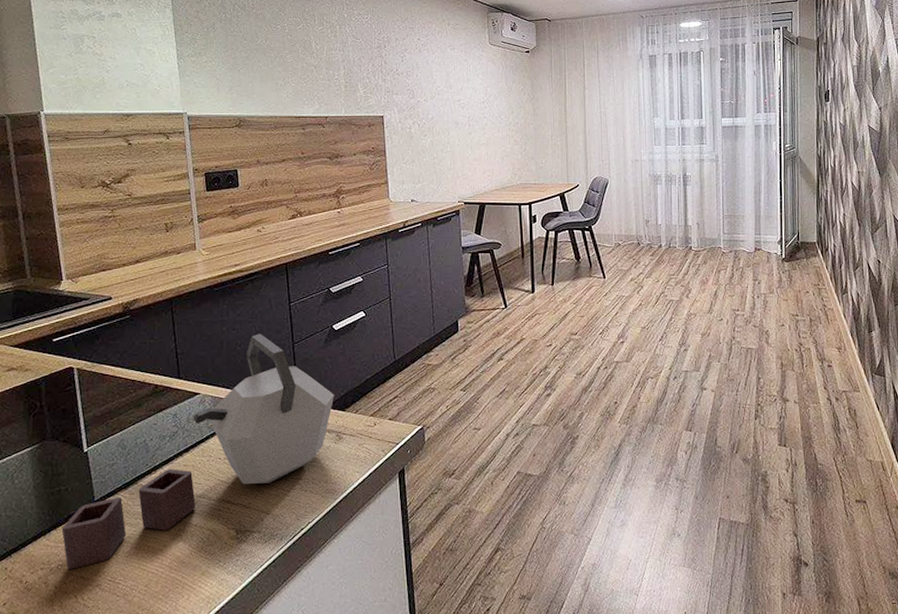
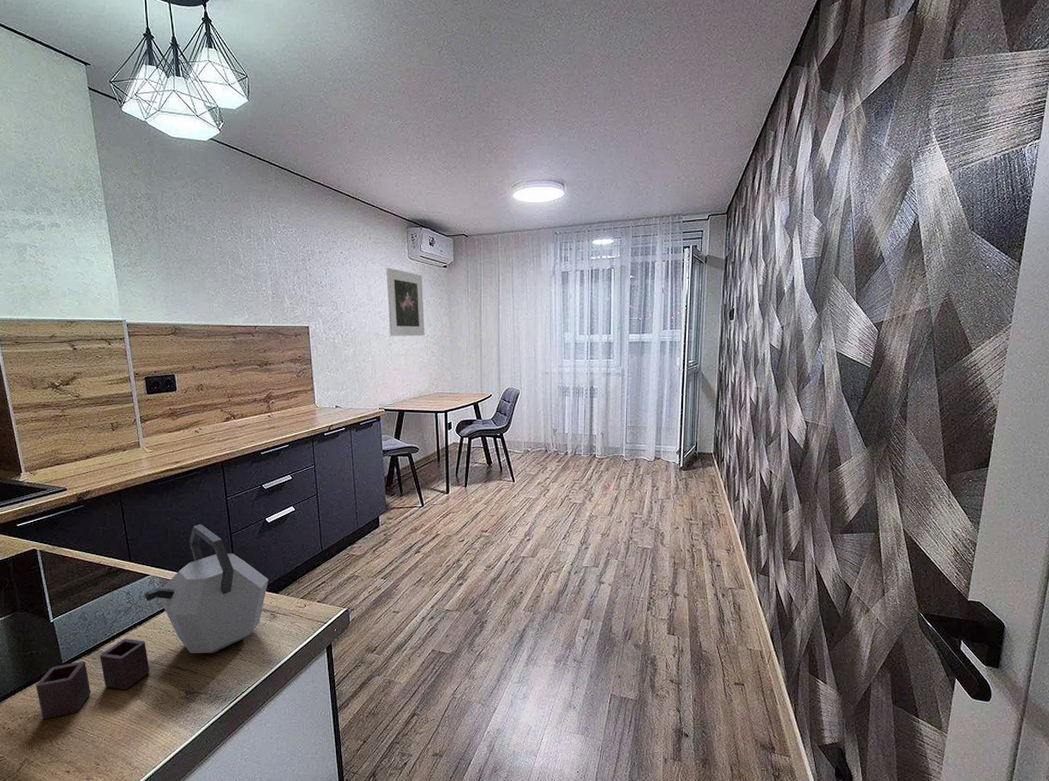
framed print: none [466,53,507,125] -> present [386,267,425,336]

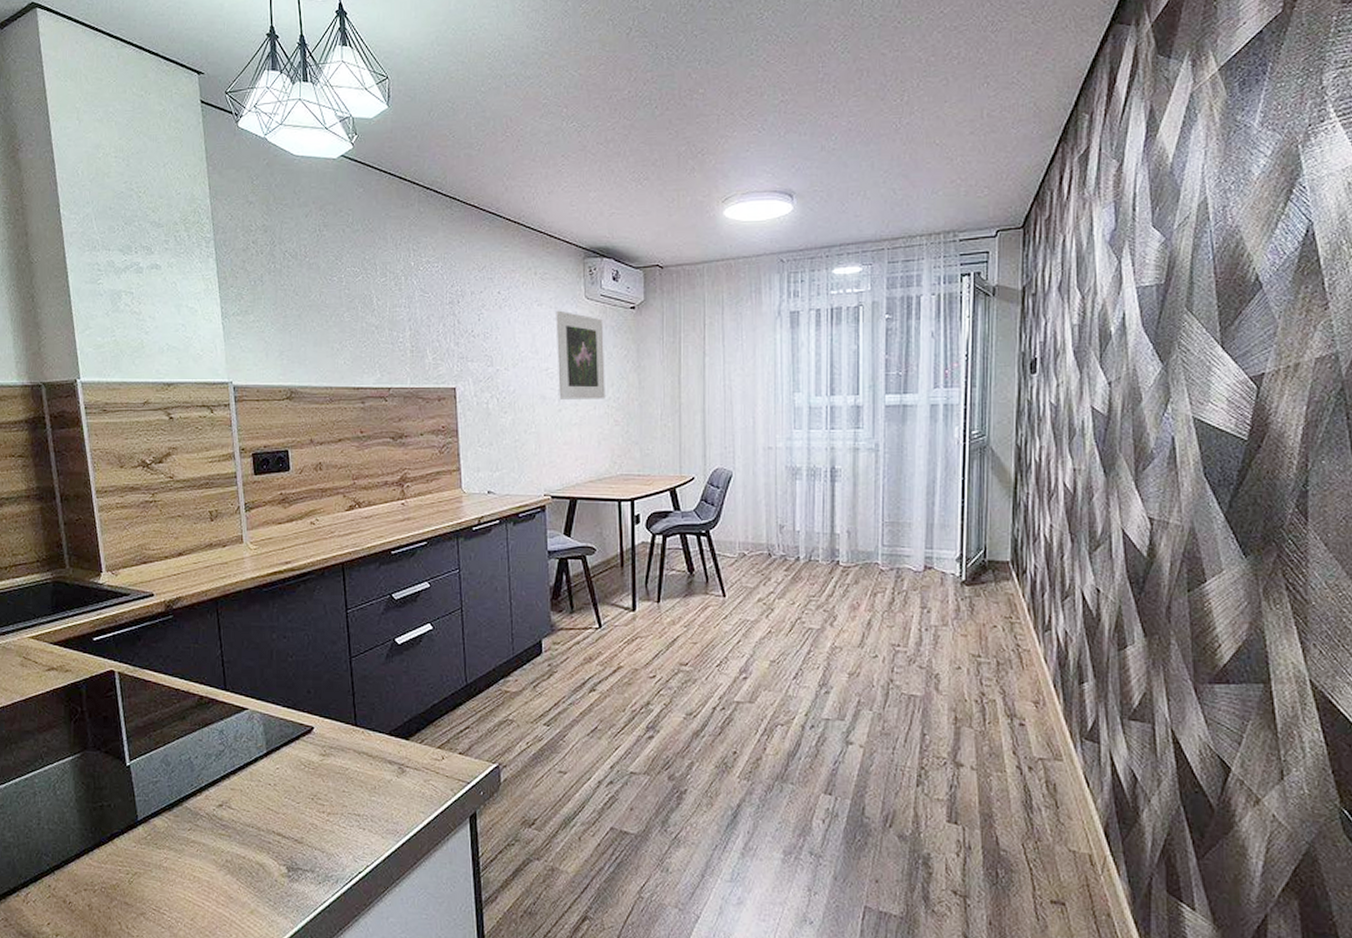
kettle: present [35,524,268,719] -> none [105,644,396,893]

